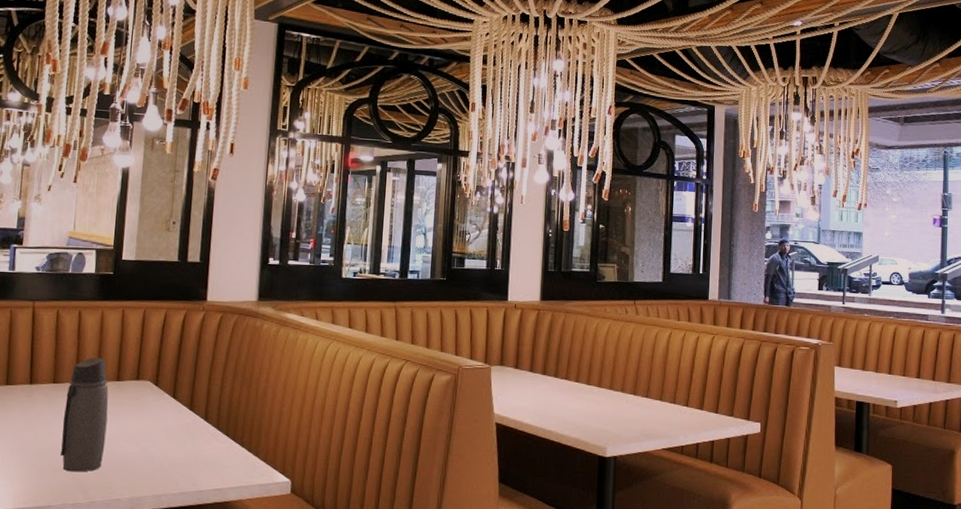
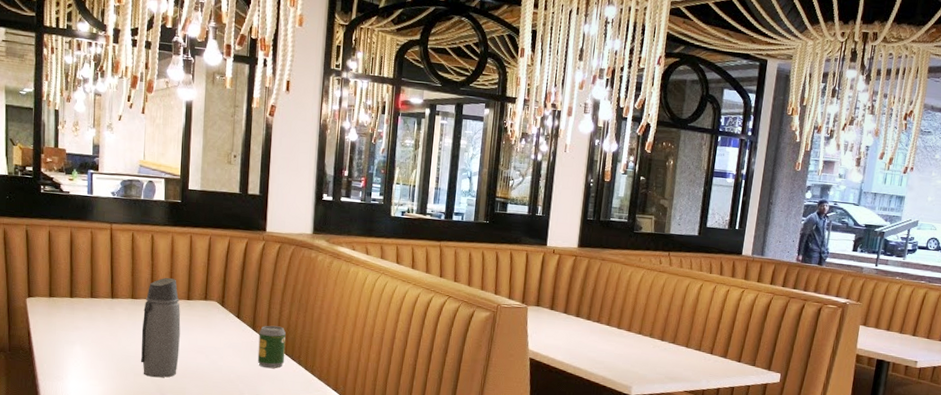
soda can: none [194,404,227,452] -> present [257,325,286,368]

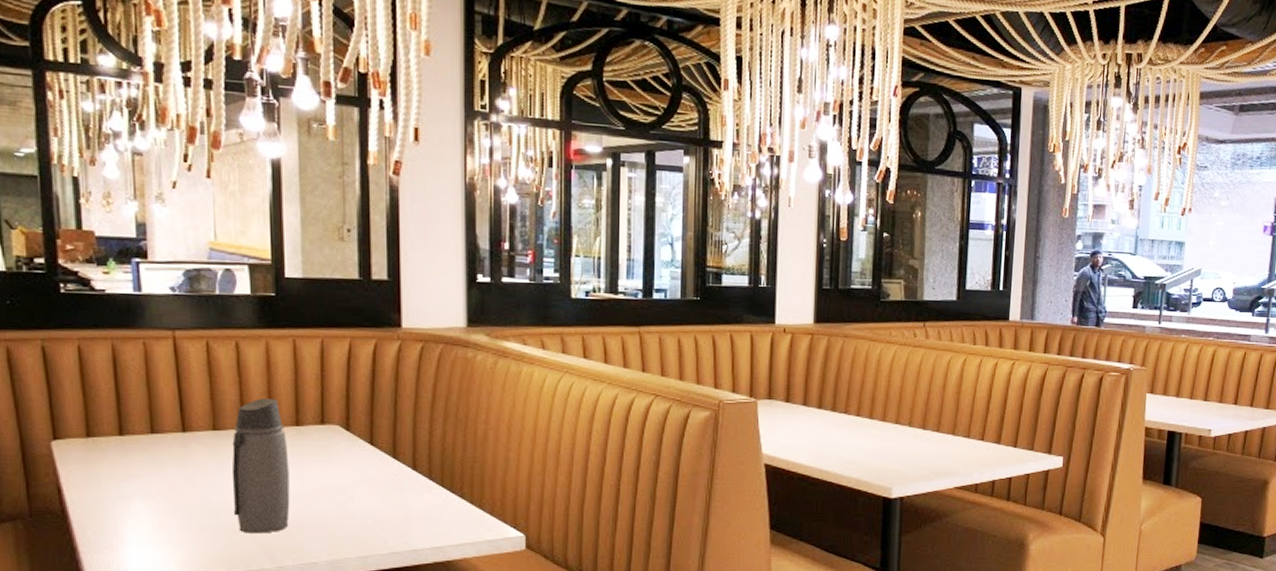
soda can: present [257,325,286,368] -> none [402,450,442,506]

